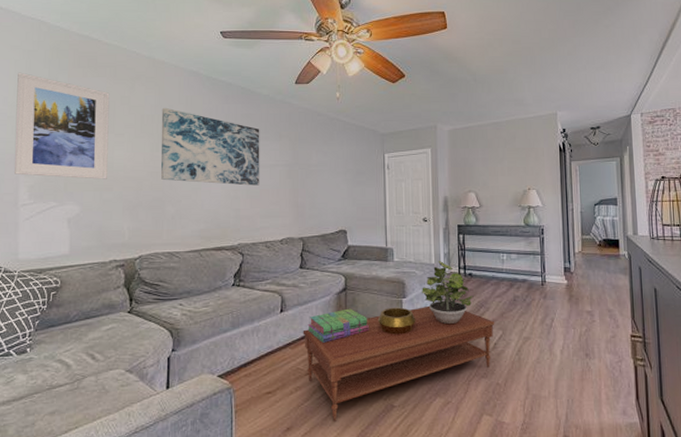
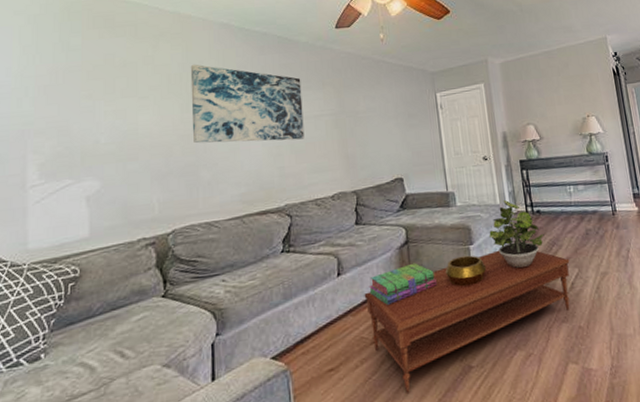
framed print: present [14,72,110,179] -> none [20,39,131,153]

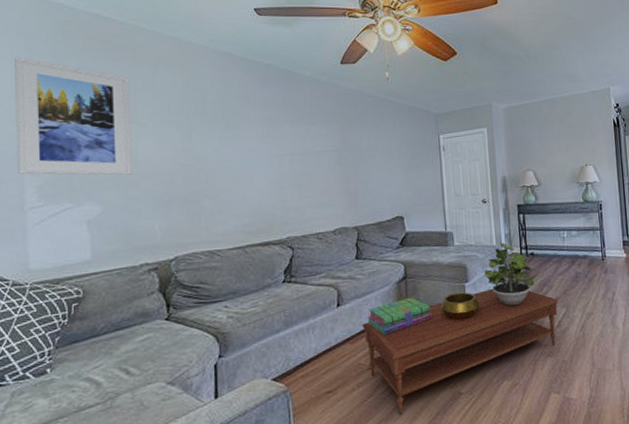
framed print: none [20,39,131,153] -> present [15,57,132,175]
wall art: present [190,64,305,144] -> none [191,92,307,175]

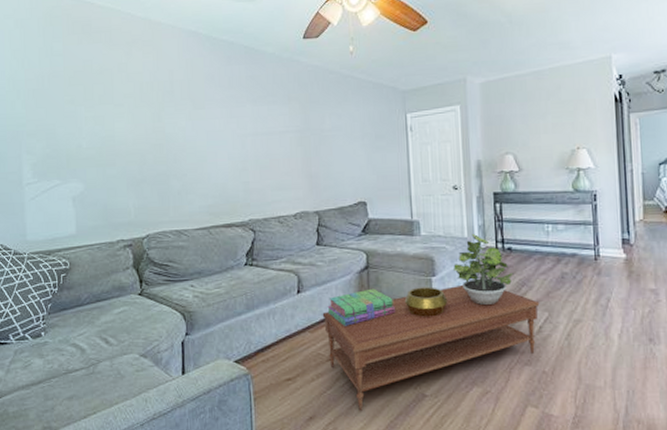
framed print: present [15,57,132,175] -> none [13,43,109,155]

